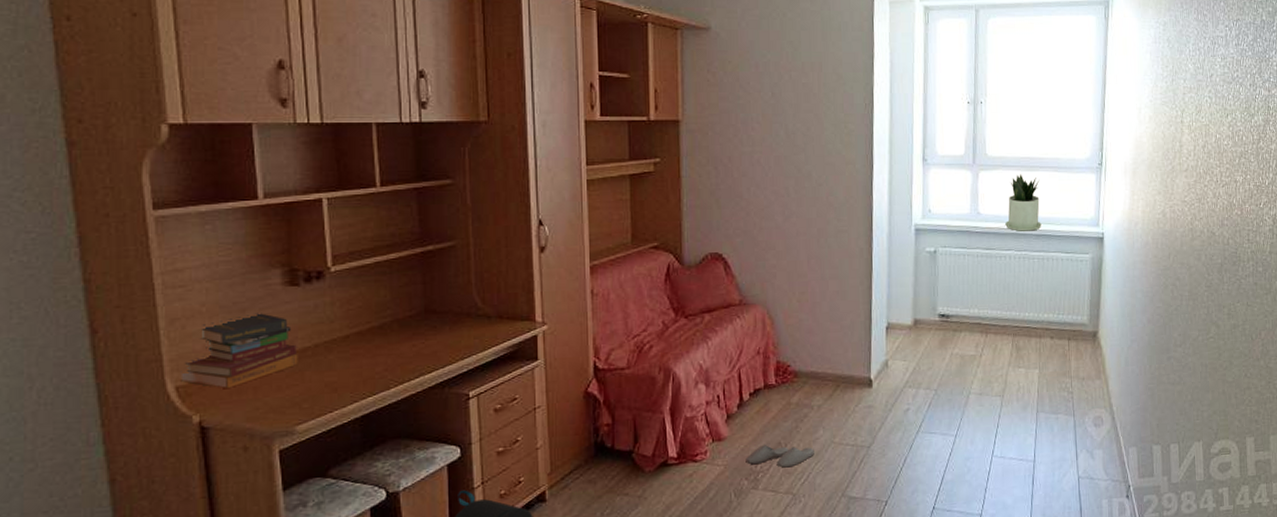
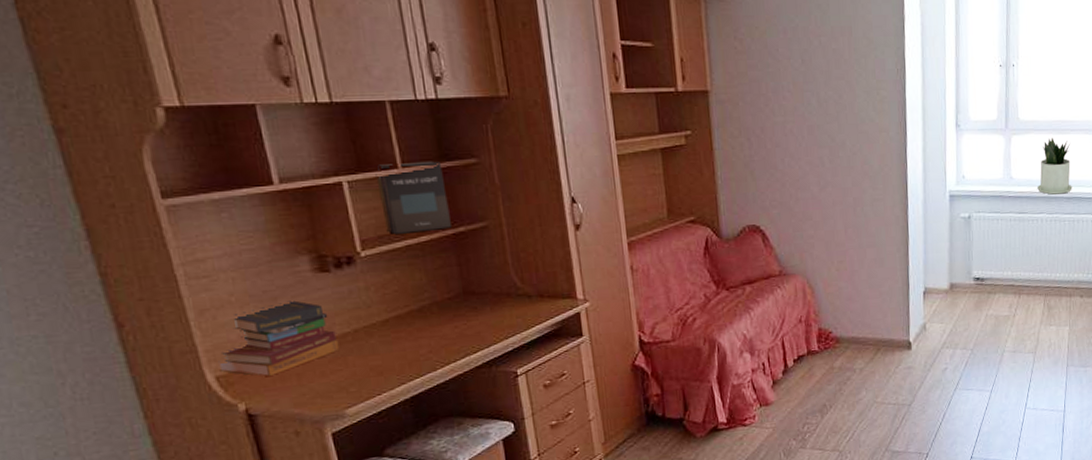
books: none [354,181,420,251] -> present [375,161,451,234]
slippers: present [745,444,814,468] -> none [793,406,858,428]

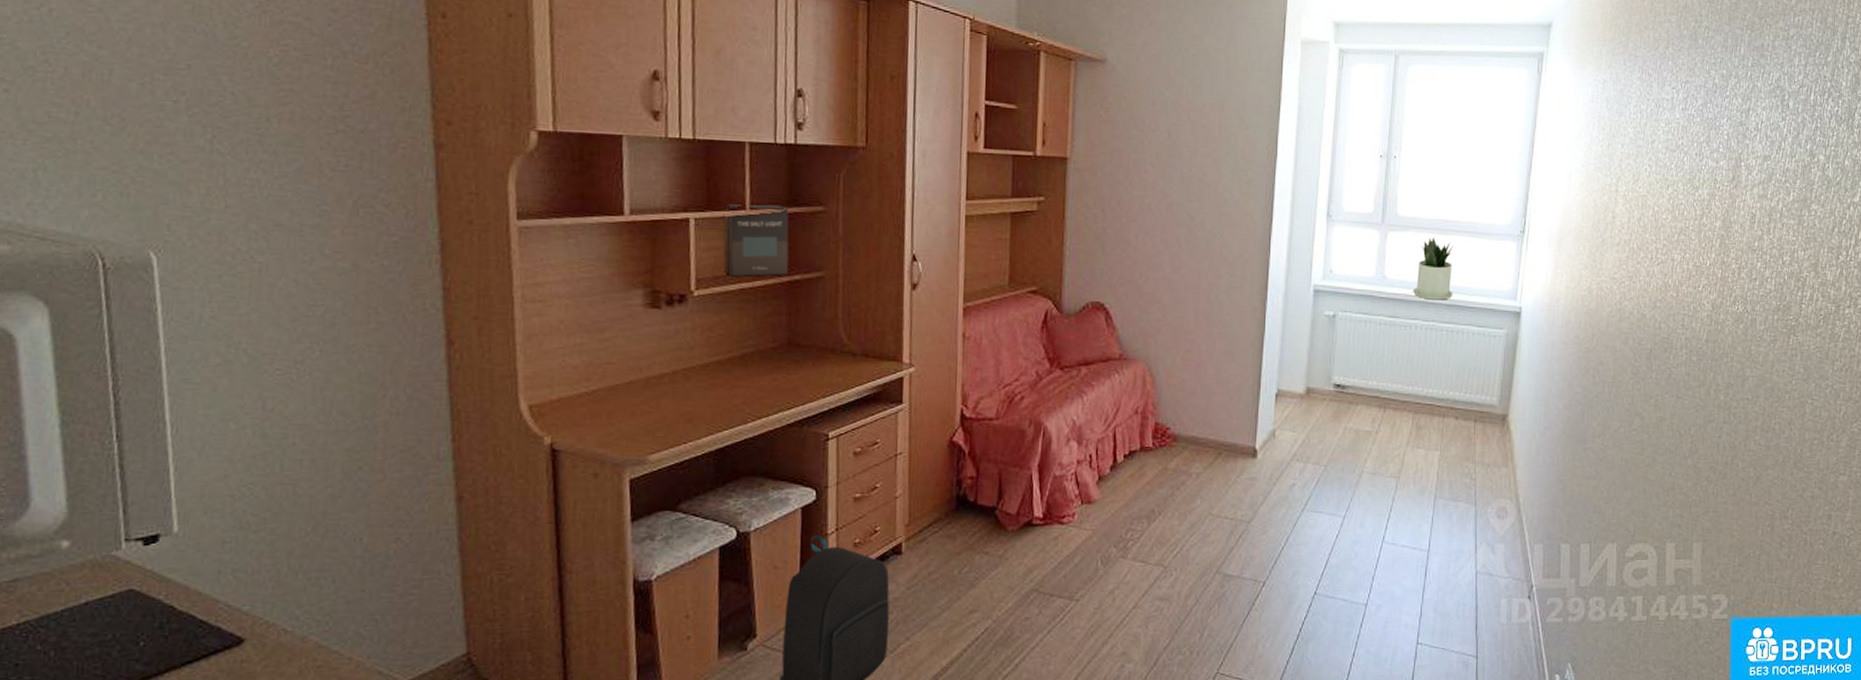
books: present [218,300,340,377] -> none [534,334,655,412]

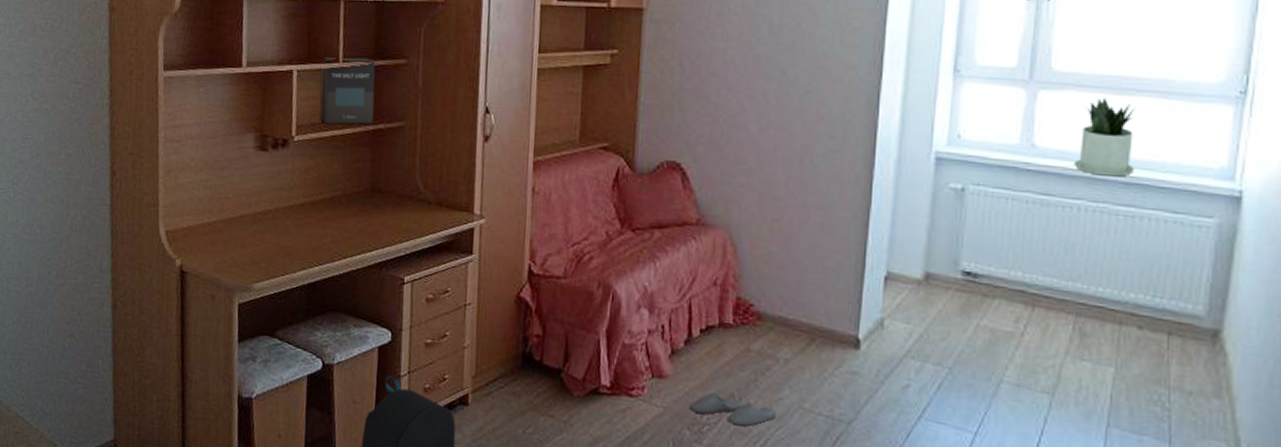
slippers: none [1115,510,1190,538] -> present [689,392,776,427]

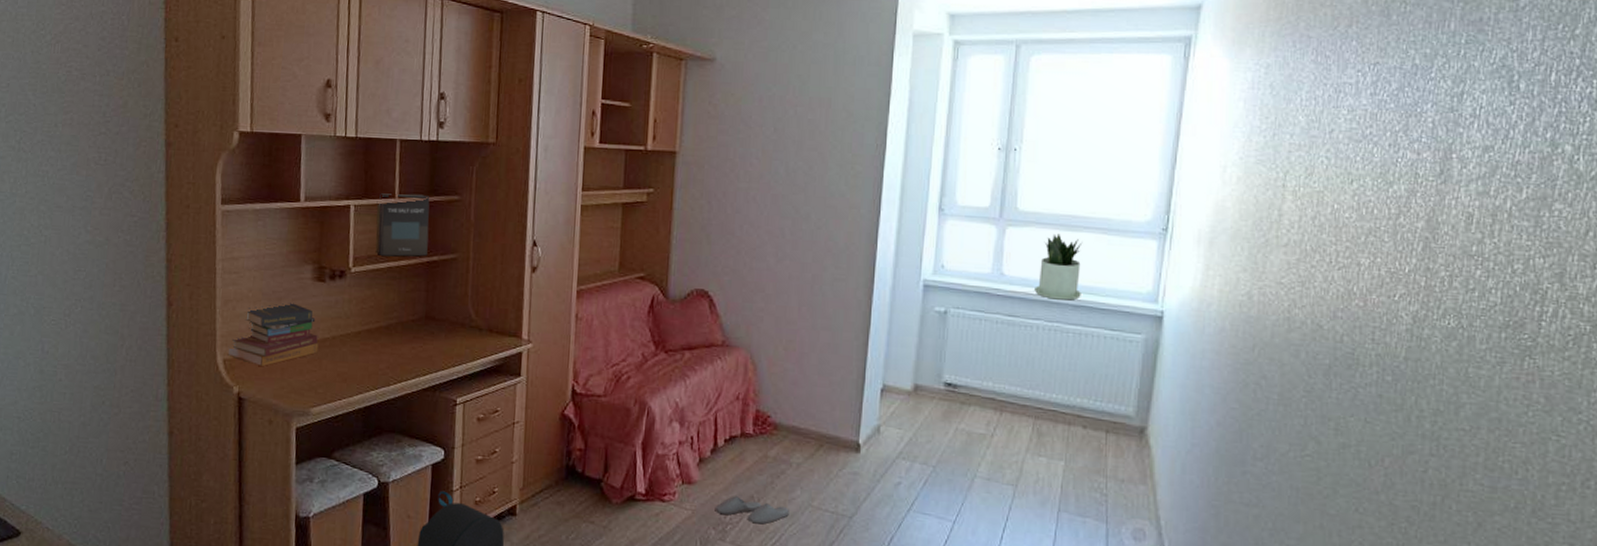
books: none [170,172,261,240] -> present [227,302,319,367]

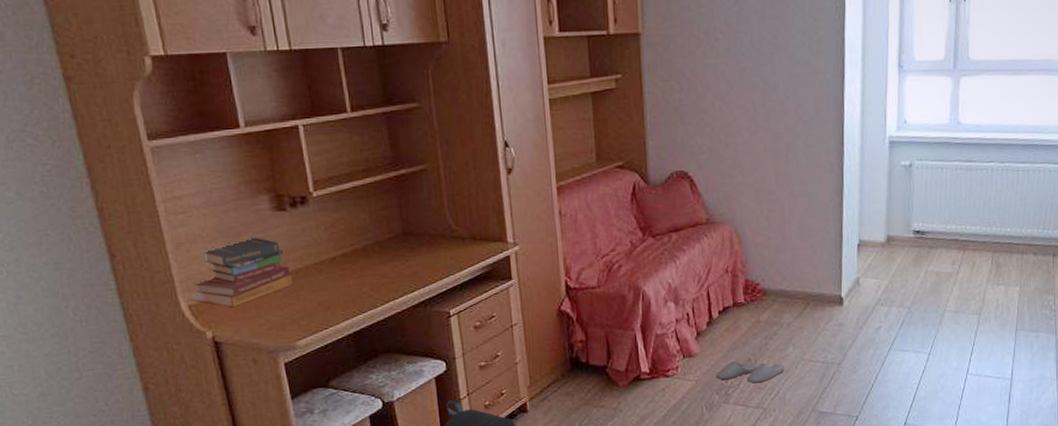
books: present [375,193,430,257] -> none [327,105,393,176]
planter: present [1035,233,1083,301] -> none [988,79,1028,142]

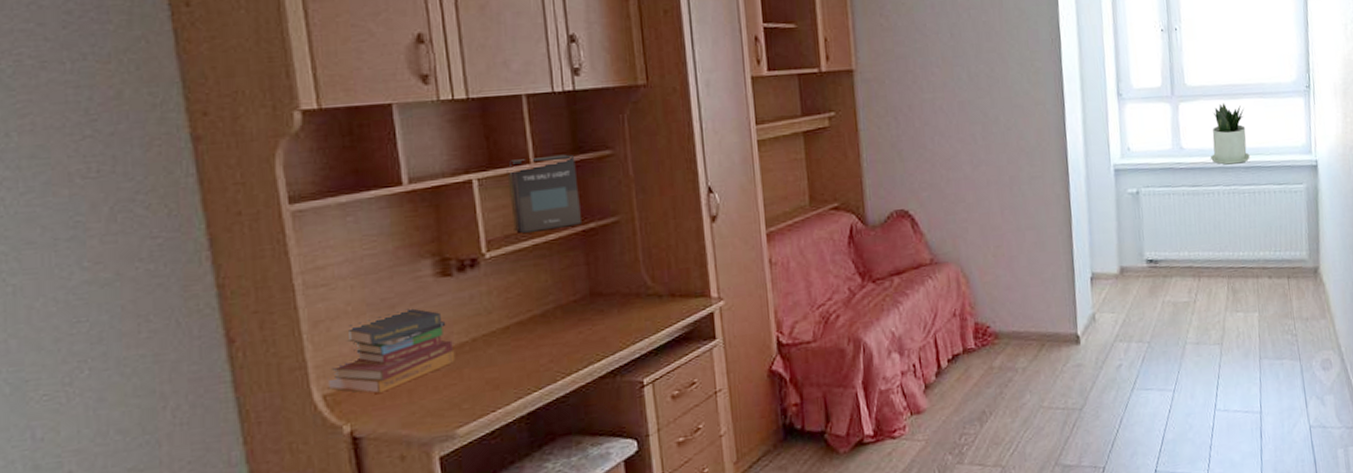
books: none [327,105,393,176] -> present [507,154,581,233]
slippers: present [716,360,784,383] -> none [948,413,1022,439]
planter: none [988,79,1028,142] -> present [1211,103,1250,165]

